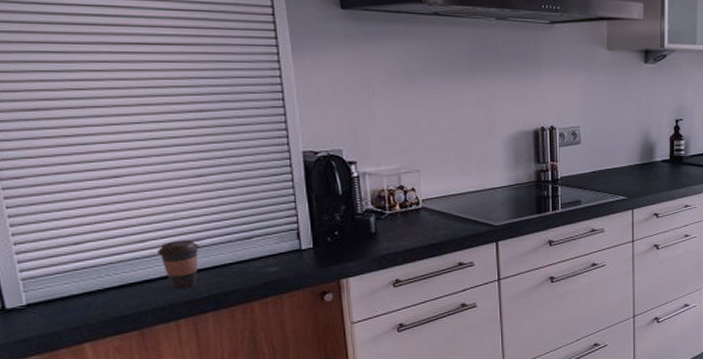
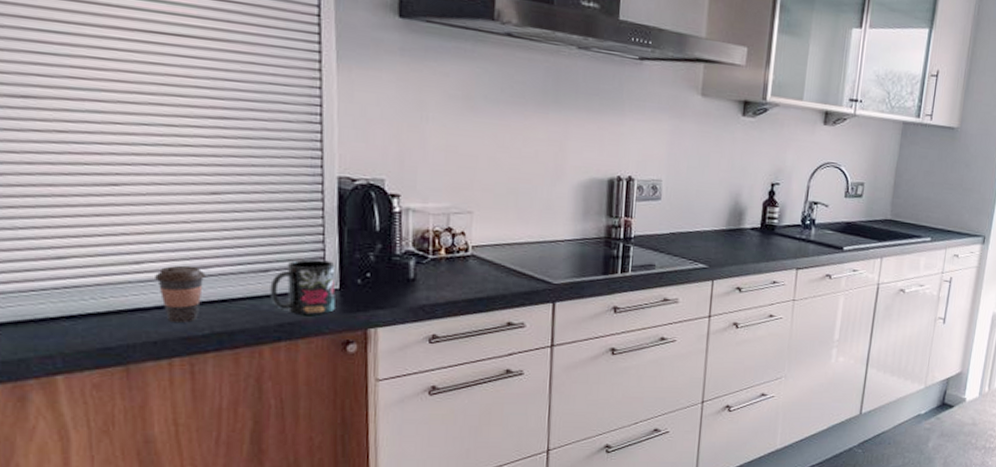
mug: none [254,224,311,273] -> present [270,259,336,315]

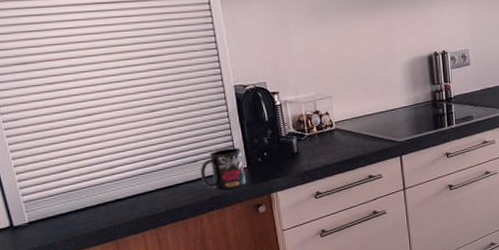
coffee cup: present [155,265,206,324] -> none [124,164,157,207]

